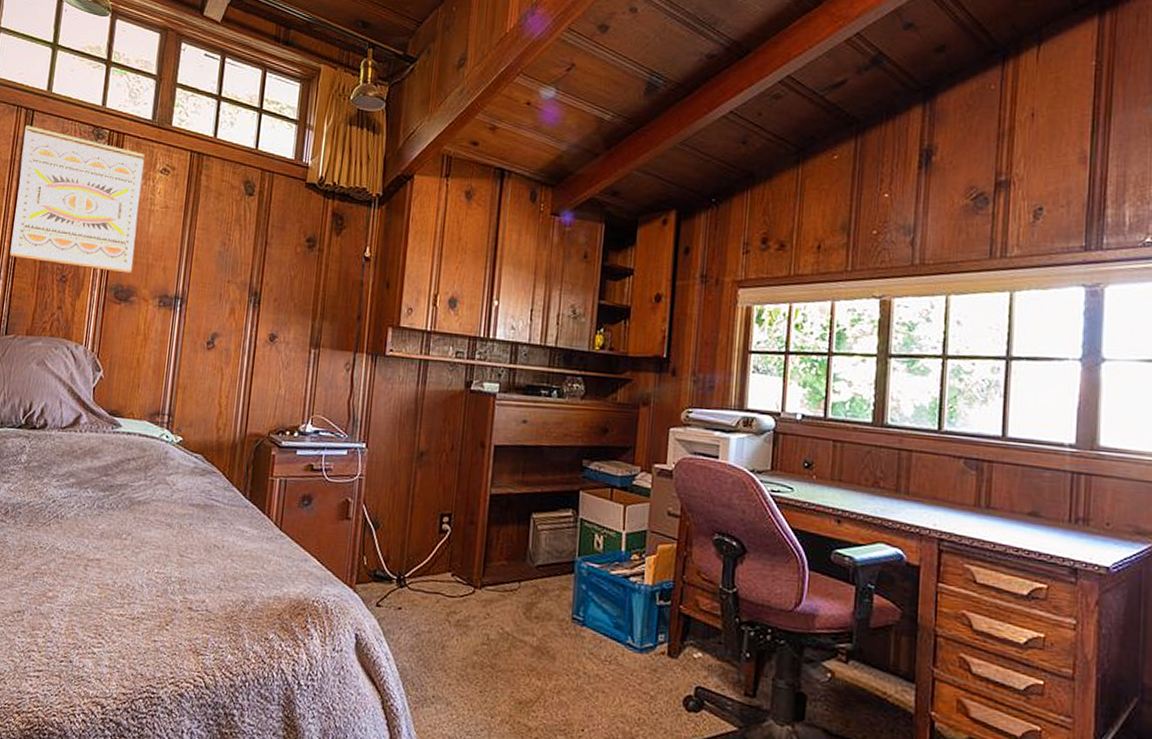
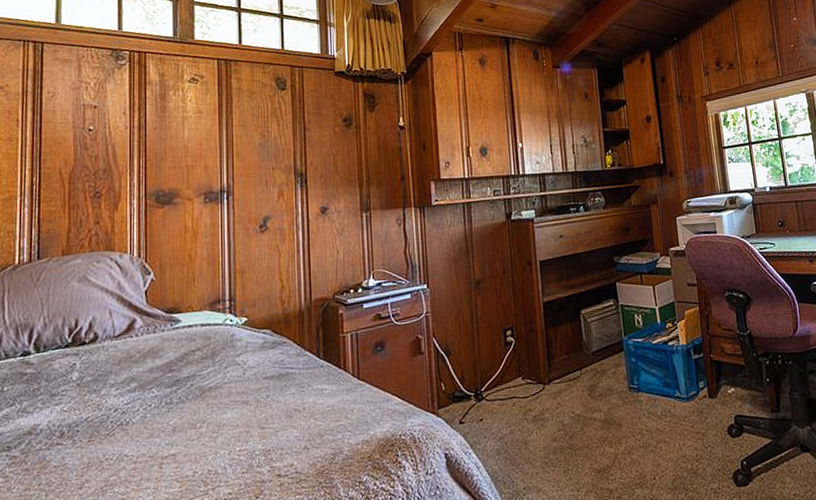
wall art: present [9,125,145,274] -> none [33,57,172,184]

